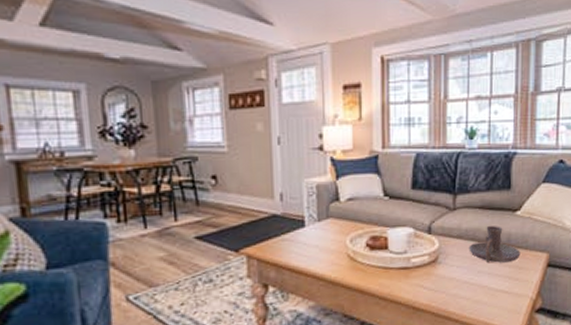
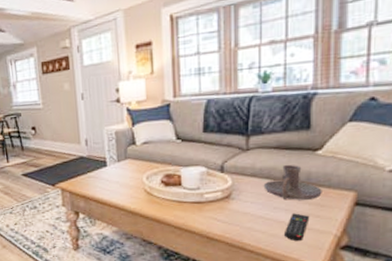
remote control: none [486,276,510,306] -> present [283,213,310,241]

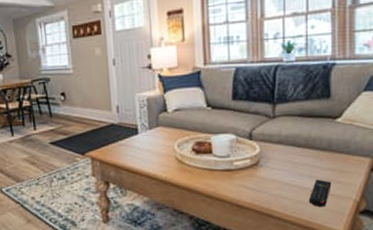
candle holder: present [263,165,322,200] -> none [289,132,342,167]

